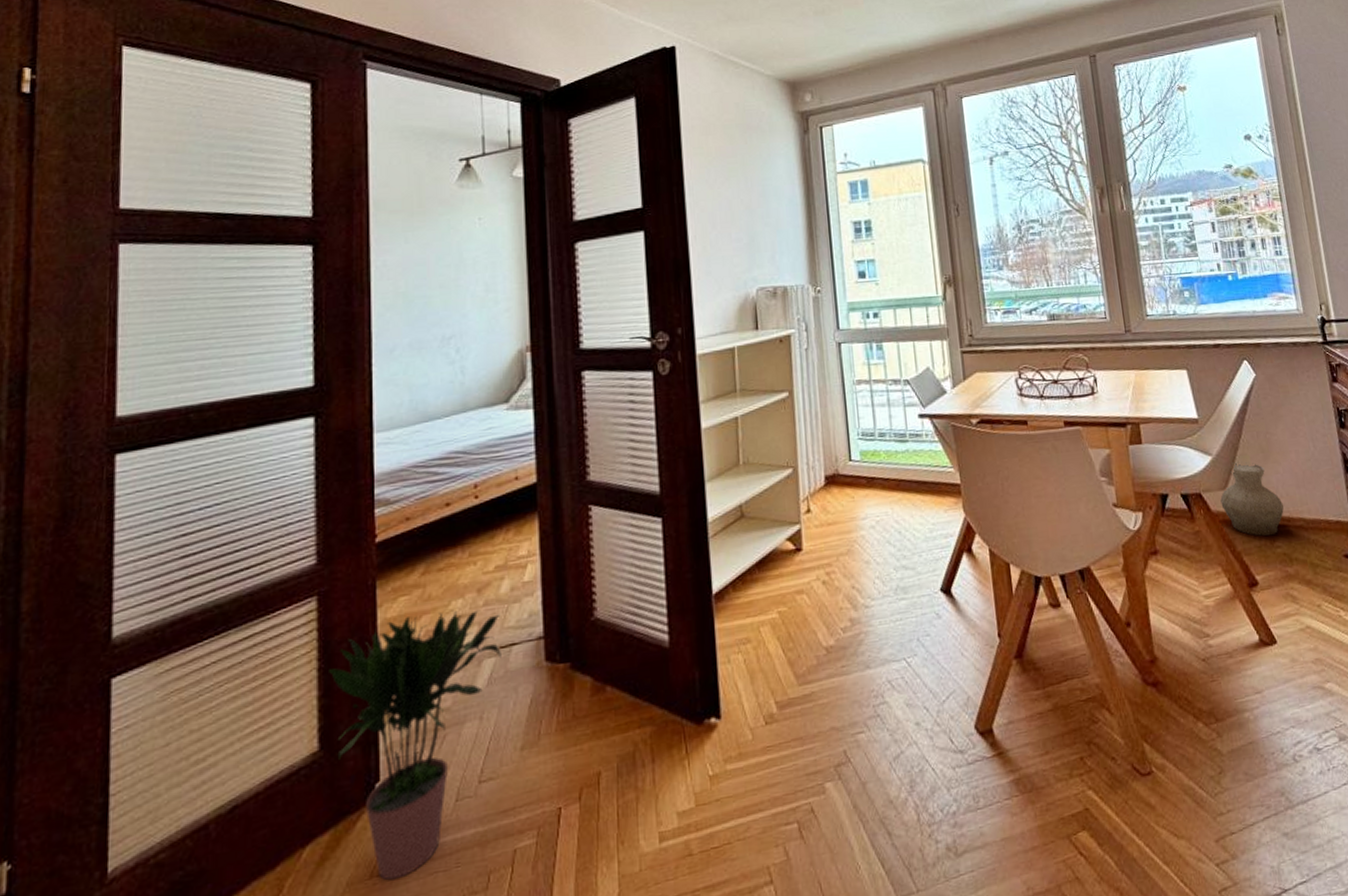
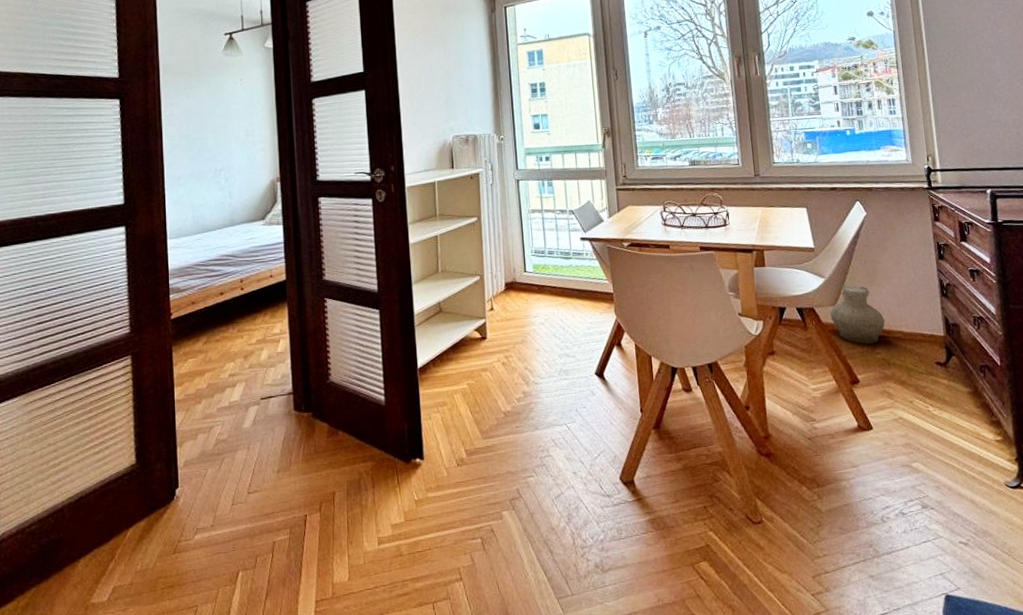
potted plant: present [329,610,502,881] -> none [141,370,262,556]

